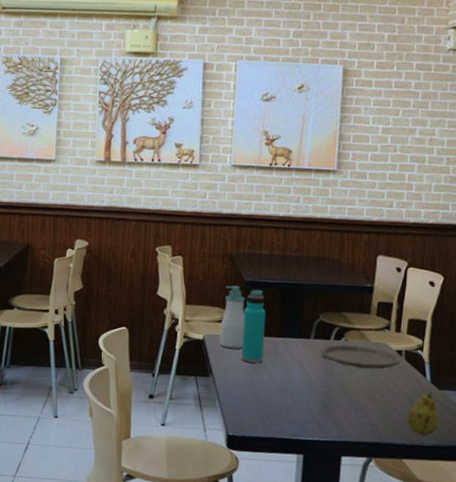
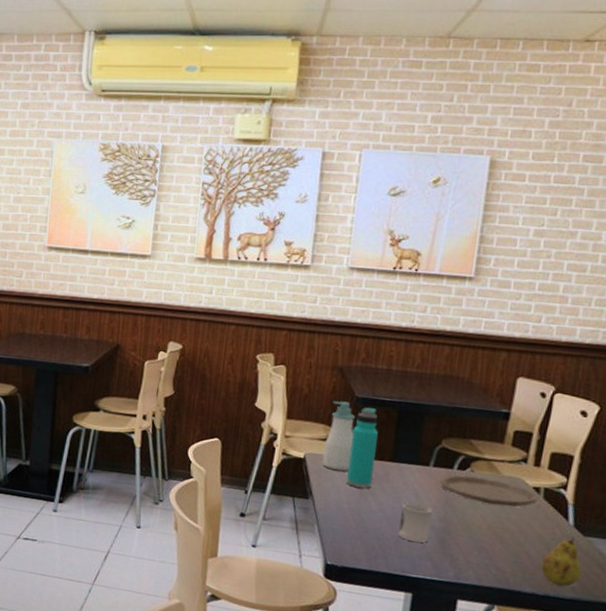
cup: none [289,373,315,409] -> present [398,503,432,543]

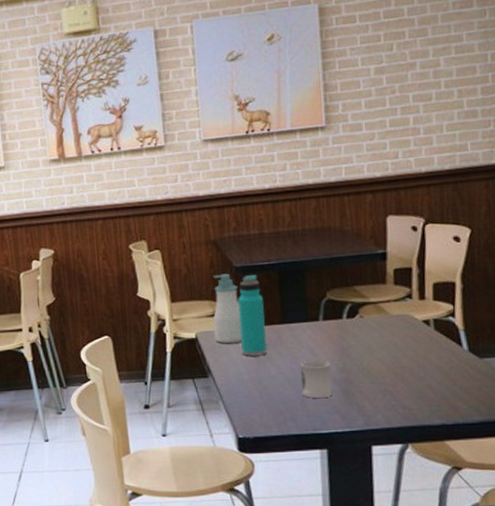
plate: present [440,475,540,507] -> none [332,320,431,346]
fruit: present [540,537,582,587] -> none [444,361,485,412]

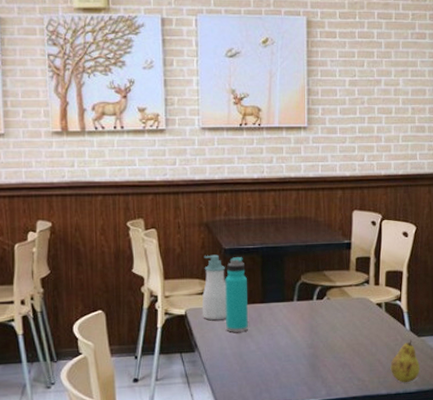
cup: present [301,360,332,399] -> none [276,337,301,372]
fruit: none [444,361,485,412] -> present [390,339,421,383]

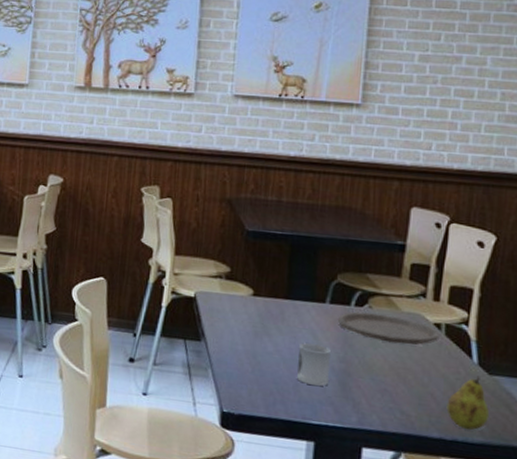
soap bottle: present [202,254,227,320] -> none [214,234,246,310]
water bottle: present [225,257,248,333] -> none [240,241,271,329]
cup: none [276,337,301,372] -> present [297,343,331,386]
plate: none [304,302,382,325] -> present [337,311,441,345]

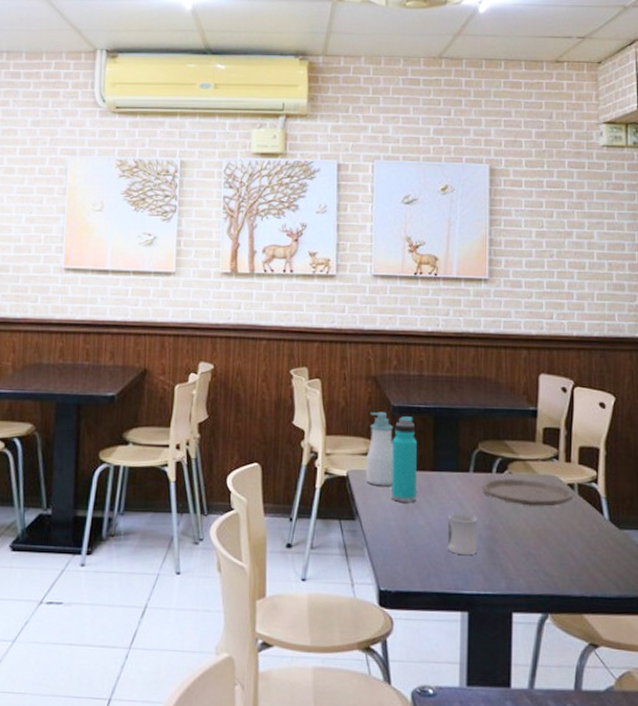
soap bottle: none [214,234,246,310] -> present [366,411,394,485]
water bottle: none [240,241,271,329] -> present [392,416,417,503]
fruit: present [446,376,490,431] -> none [585,531,623,585]

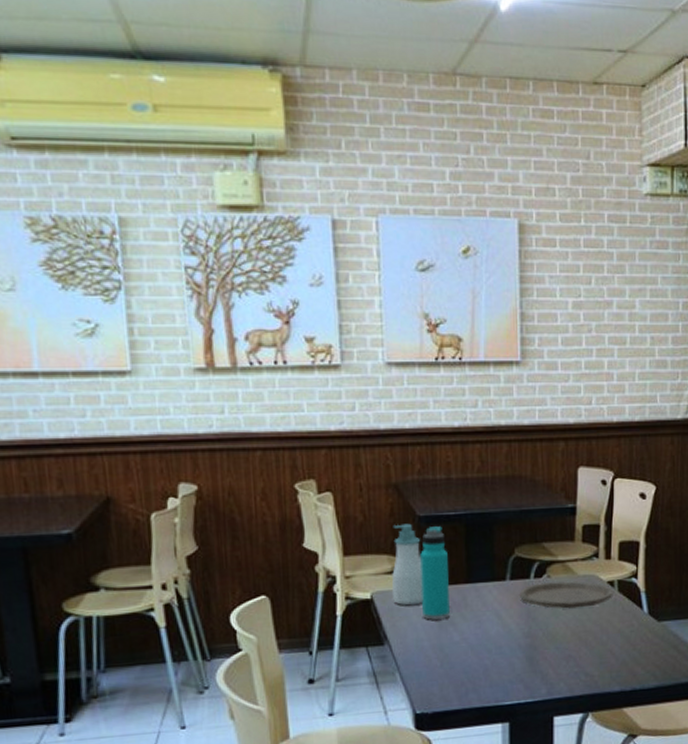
cup: present [448,513,477,556] -> none [485,624,516,667]

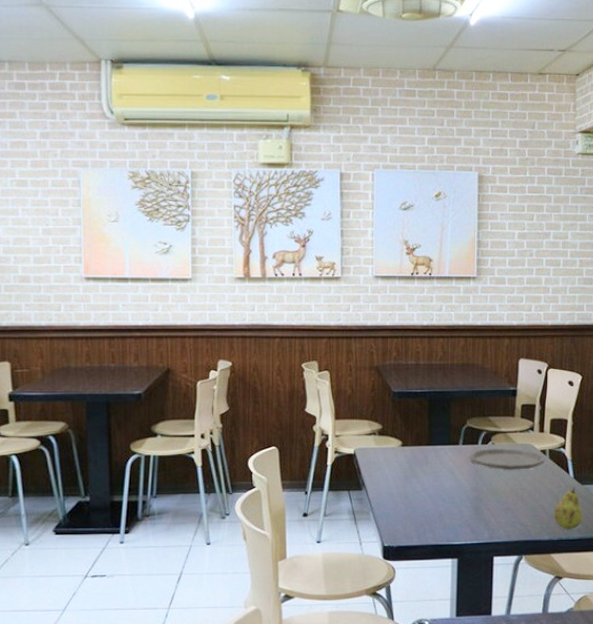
soap bottle: present [392,523,424,605] -> none [371,397,394,460]
water bottle: present [420,526,450,621] -> none [393,400,414,474]
fruit: none [624,624,661,678] -> present [553,487,584,530]

